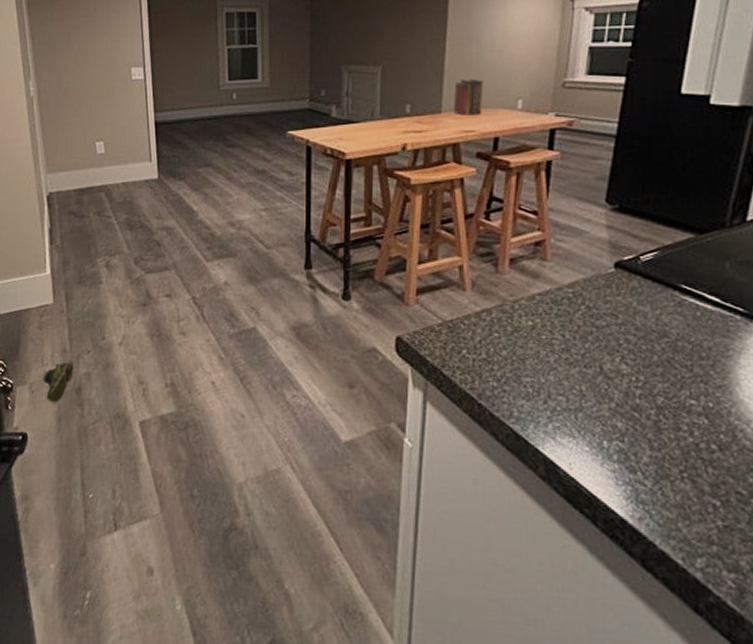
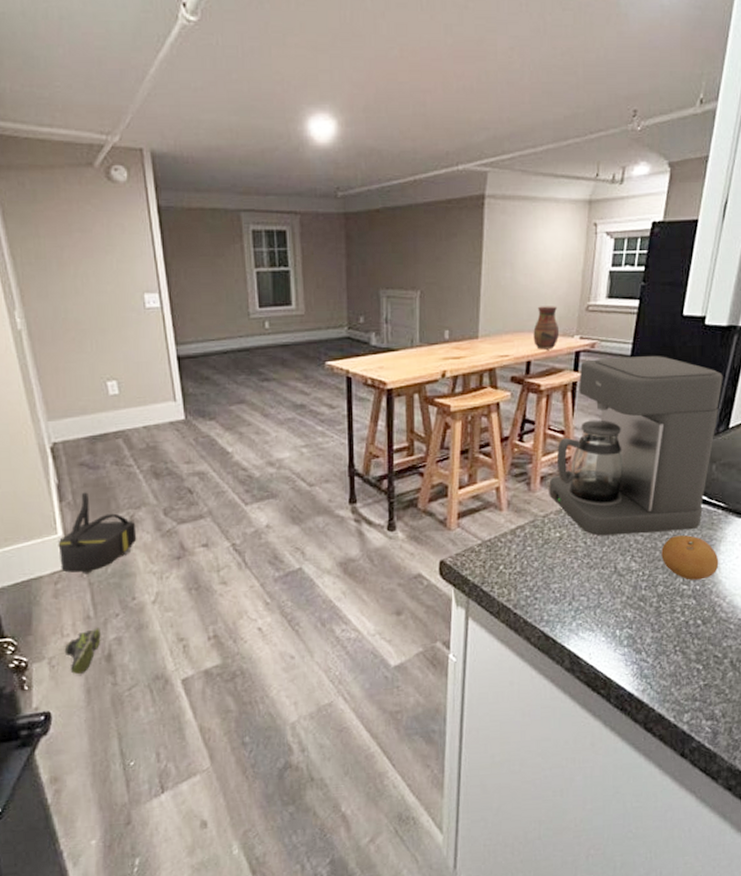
backpack: none [46,237,110,311] -> present [58,492,137,575]
books: present [453,78,484,115] -> none [489,303,517,340]
vase: none [502,82,532,126] -> present [533,306,560,350]
coffee maker: none [519,136,736,336] -> present [549,356,723,536]
fruit: none [660,340,739,396] -> present [661,535,719,580]

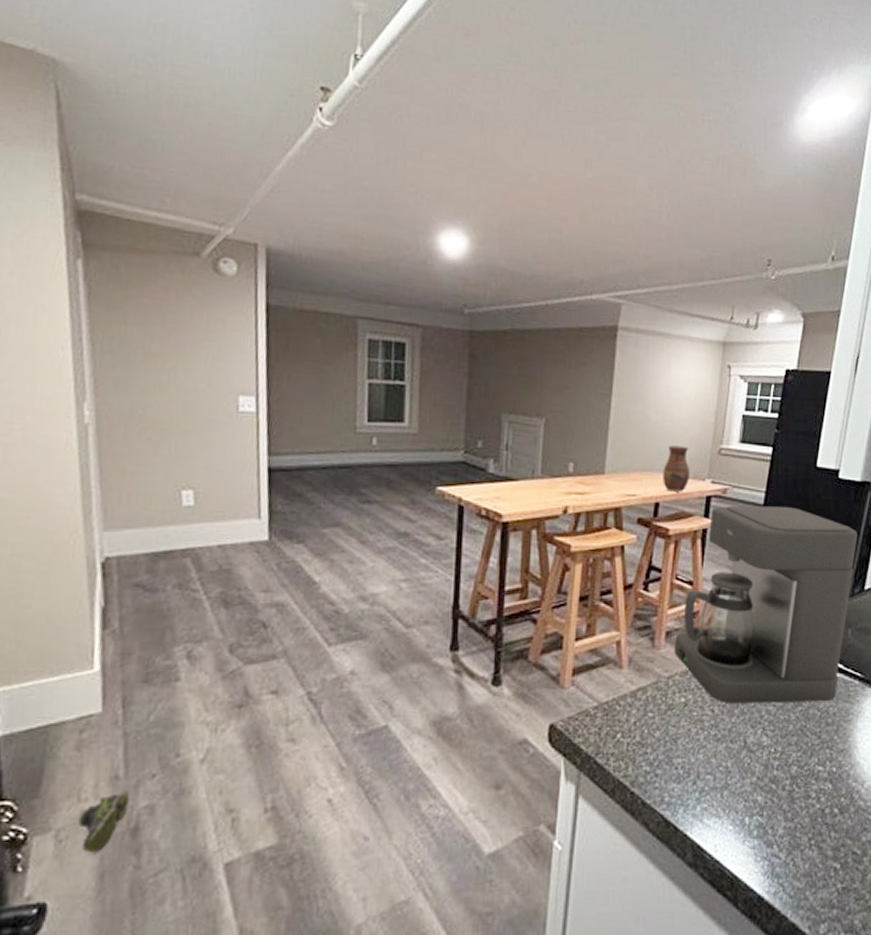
backpack: present [58,492,137,575] -> none [90,619,193,722]
fruit: present [661,535,719,580] -> none [795,708,856,761]

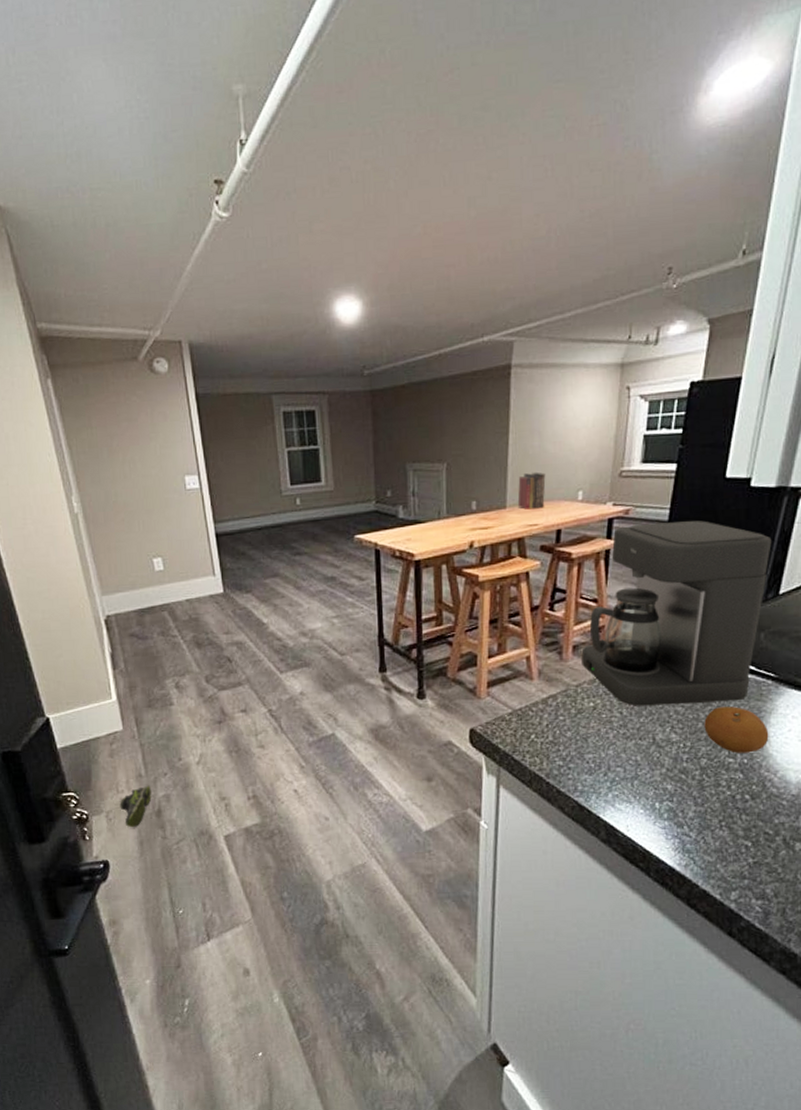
books: none [616,439,647,479] -> present [517,472,546,510]
vase: present [663,445,691,492] -> none [563,473,591,518]
fruit: none [795,708,856,761] -> present [704,707,769,753]

